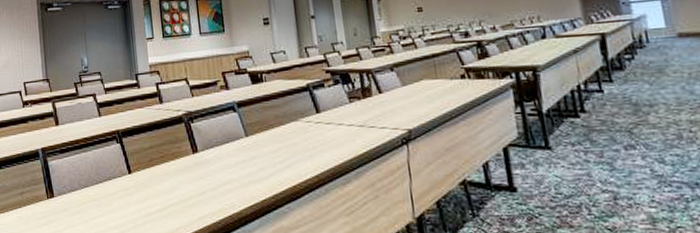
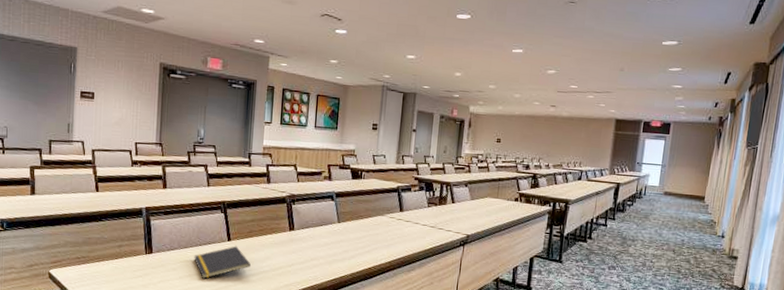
notepad: none [96,178,157,220] -> present [194,246,251,279]

